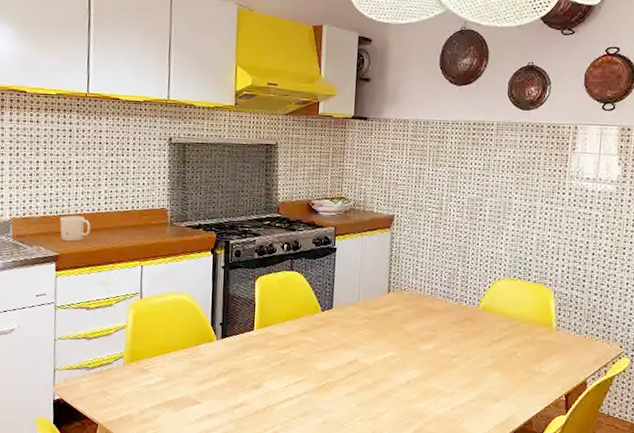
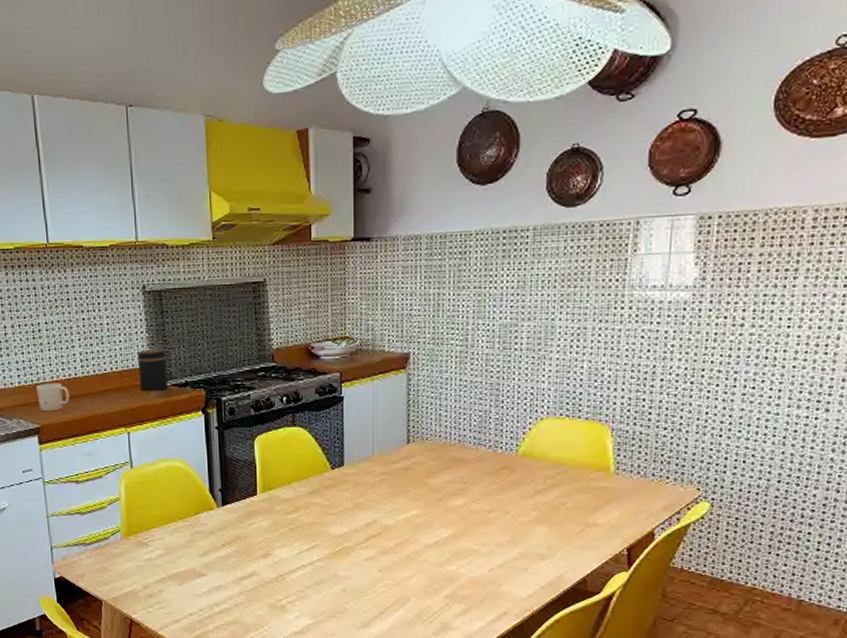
cylinder: none [157,193,184,231] -> present [137,350,168,392]

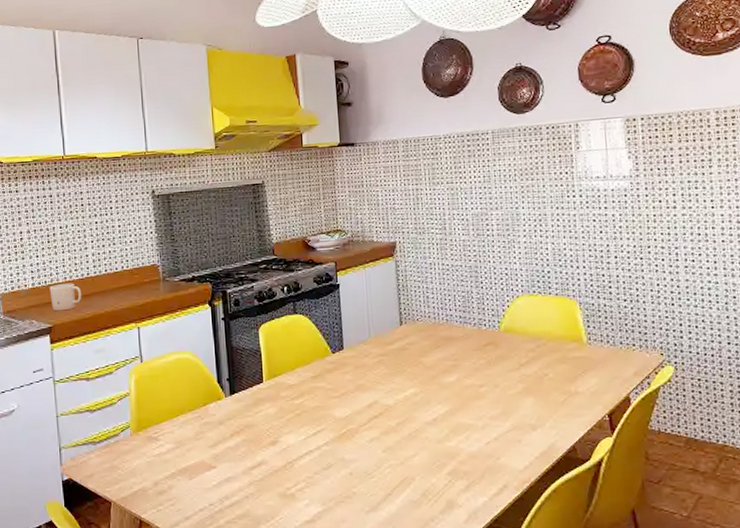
cylinder: present [137,350,168,392] -> none [147,248,176,288]

